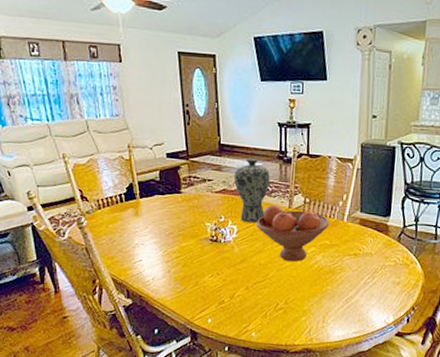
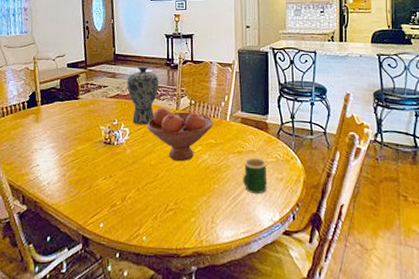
mug: none [357,260,384,297] -> present [242,157,267,194]

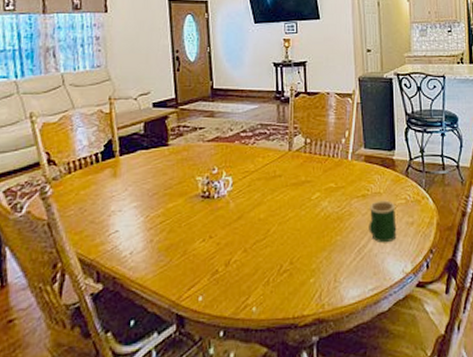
vase: present [126,65,159,126] -> none [227,100,267,172]
fruit bowl: present [146,107,214,162] -> none [253,149,333,213]

